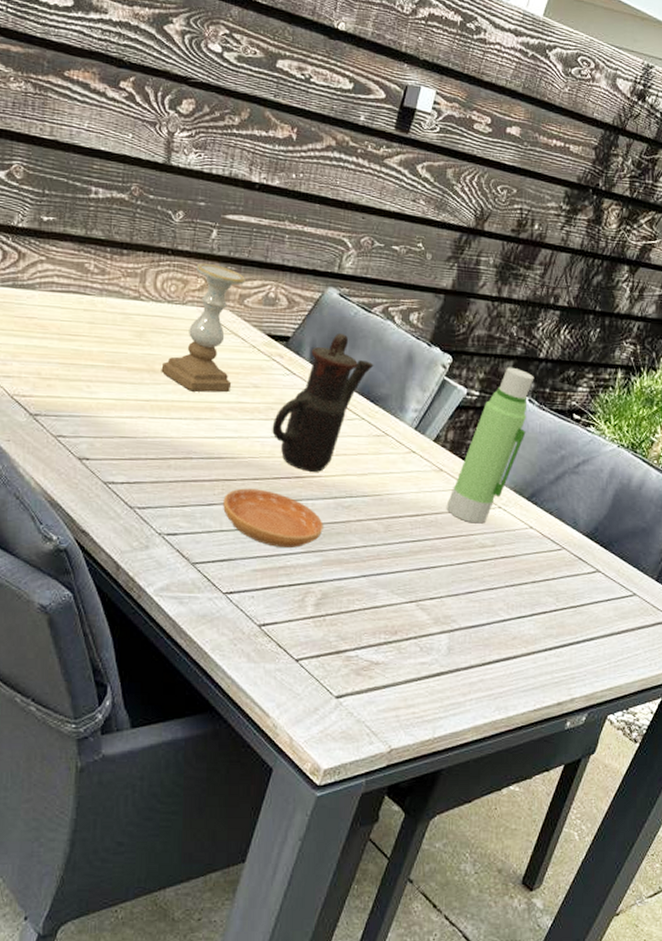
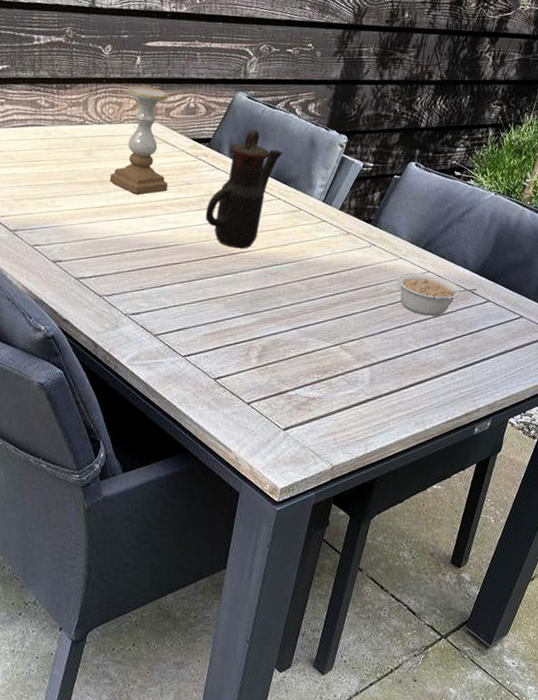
saucer: present [223,488,323,549] -> none [173,268,257,314]
water bottle: present [446,367,534,524] -> none [356,138,419,274]
legume: none [492,526,586,582] -> present [396,272,478,316]

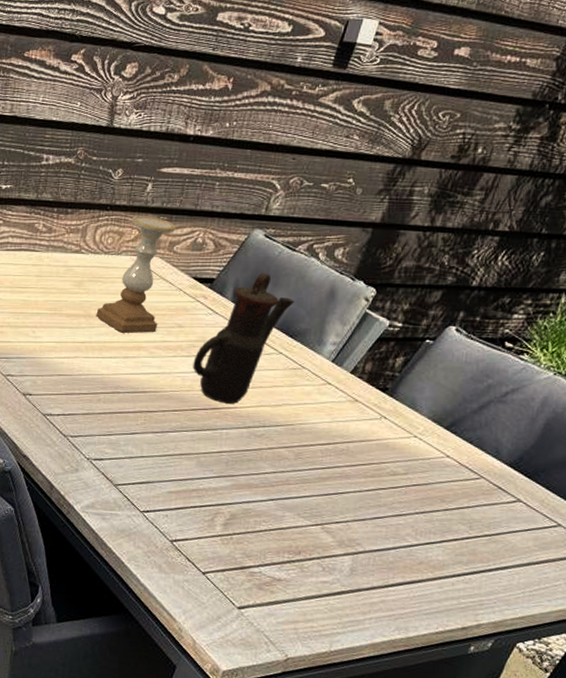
legume: present [396,272,478,316] -> none [405,454,507,510]

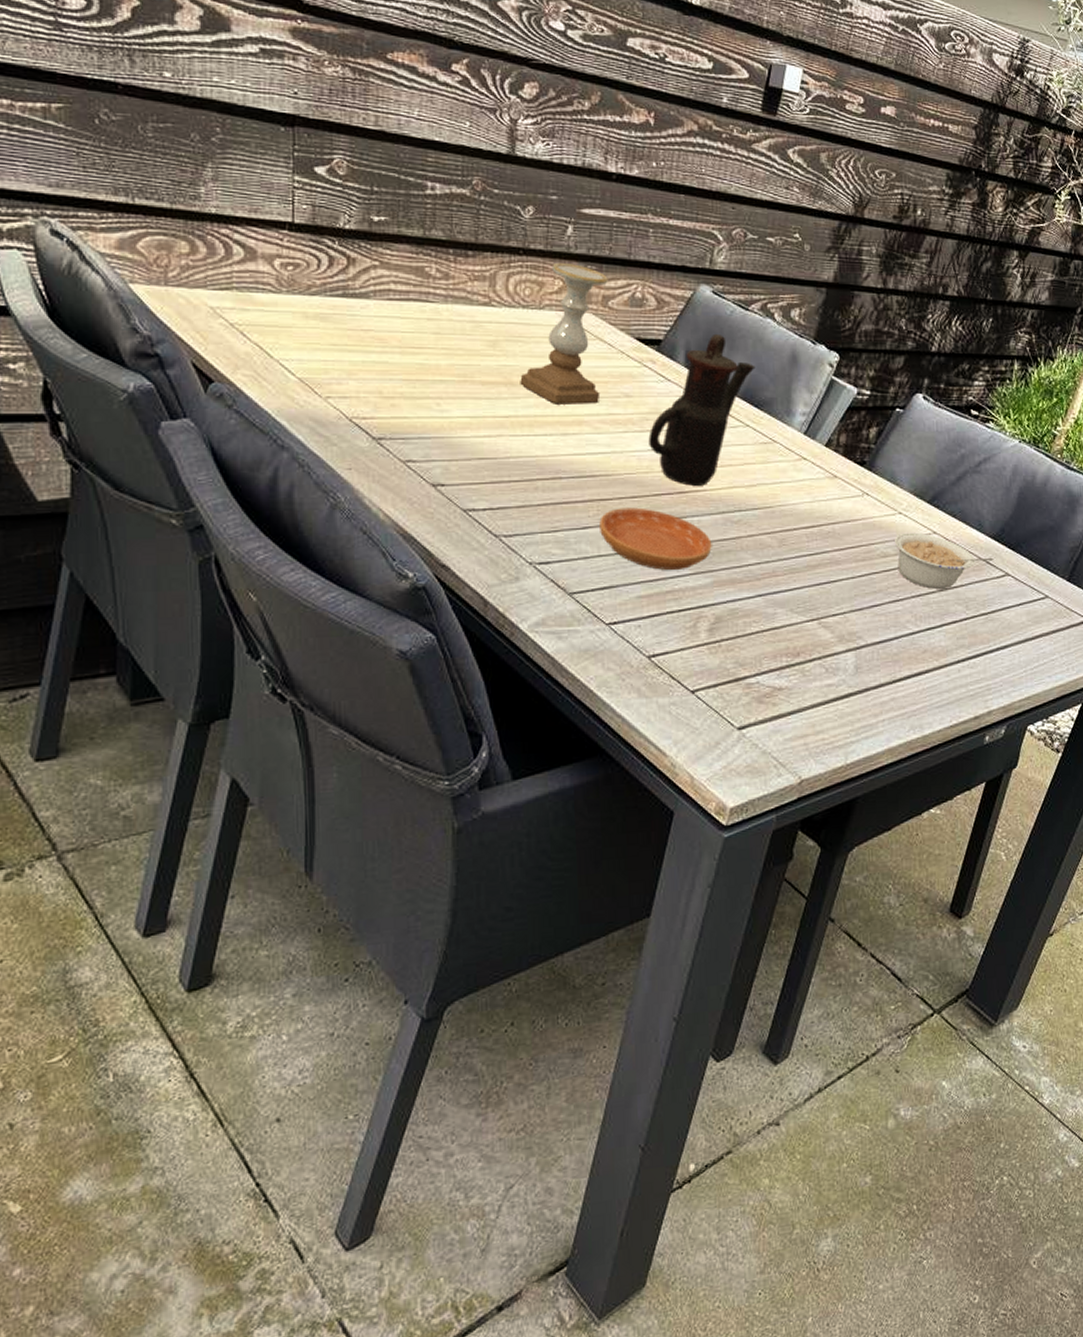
saucer: none [144,419,236,473] -> present [599,507,712,571]
legume: none [405,454,507,510] -> present [894,532,994,590]

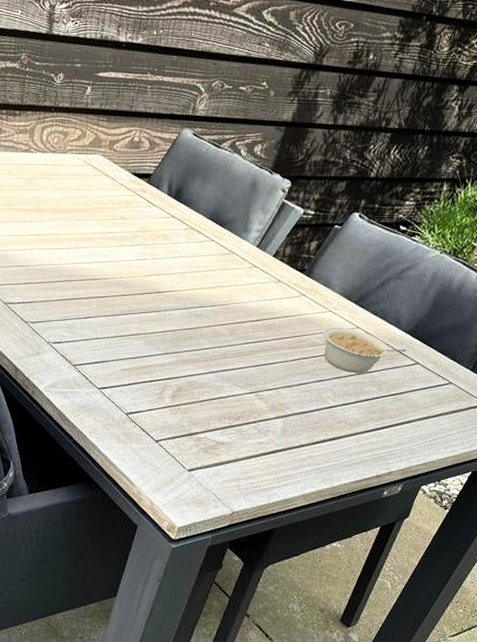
candle holder: present [520,262,608,404] -> none [47,116,115,225]
saucer: present [599,507,712,571] -> none [97,303,179,351]
teapot: present [648,335,756,486] -> none [137,168,222,287]

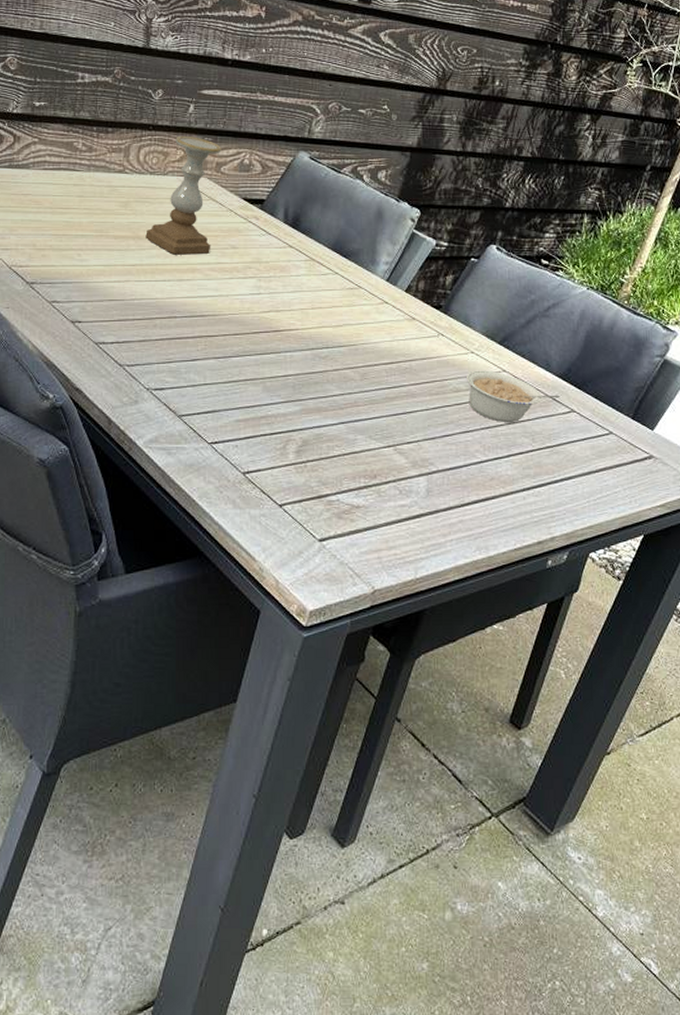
candle holder: none [47,116,115,225] -> present [145,135,221,255]

